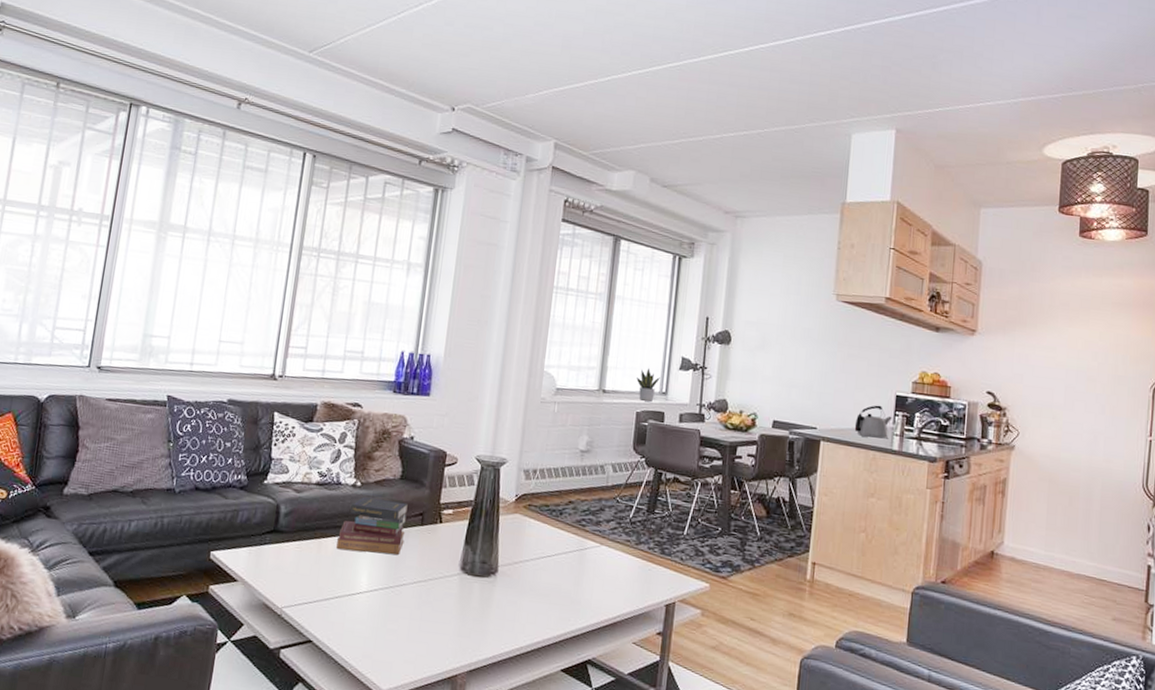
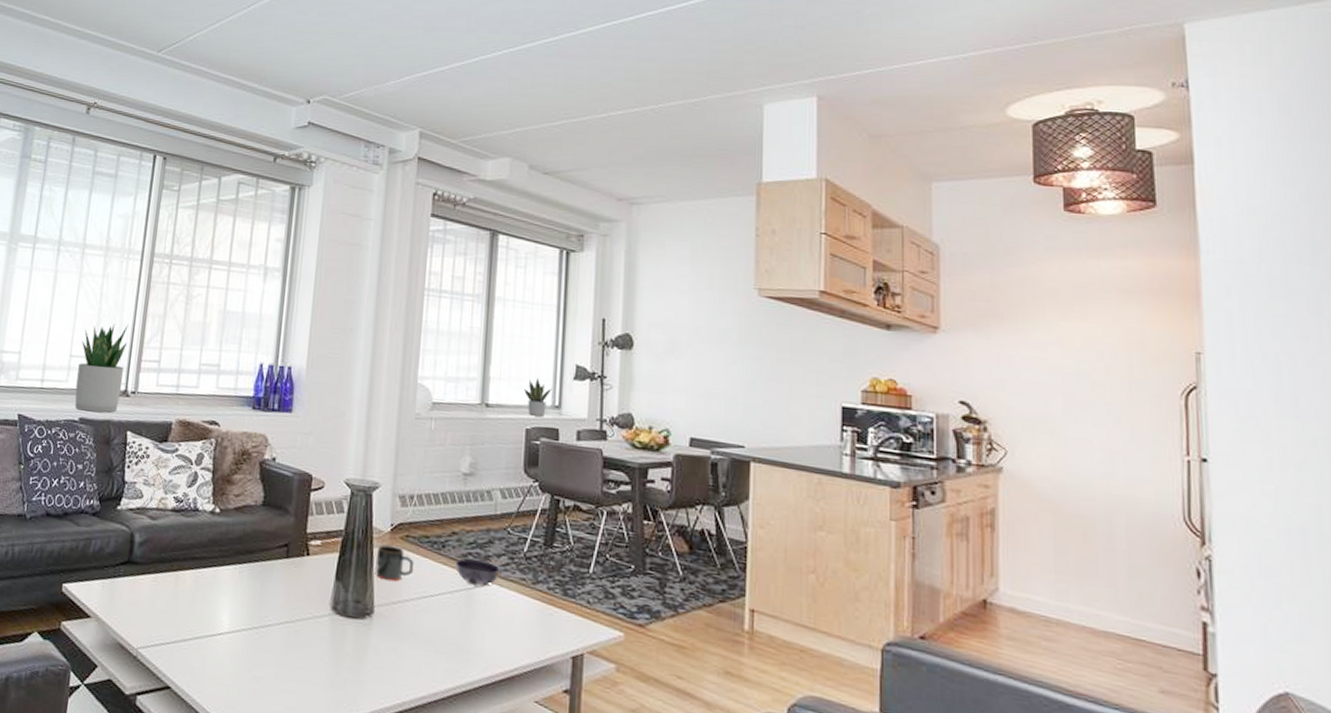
planter: none [223,312,277,395] -> present [75,324,128,413]
books: present [336,496,408,555] -> none [195,524,271,591]
mug: none [501,513,535,545] -> present [375,544,415,582]
bowl: none [570,524,609,548] -> present [455,558,500,587]
kettle: present [854,405,892,439] -> none [792,418,839,460]

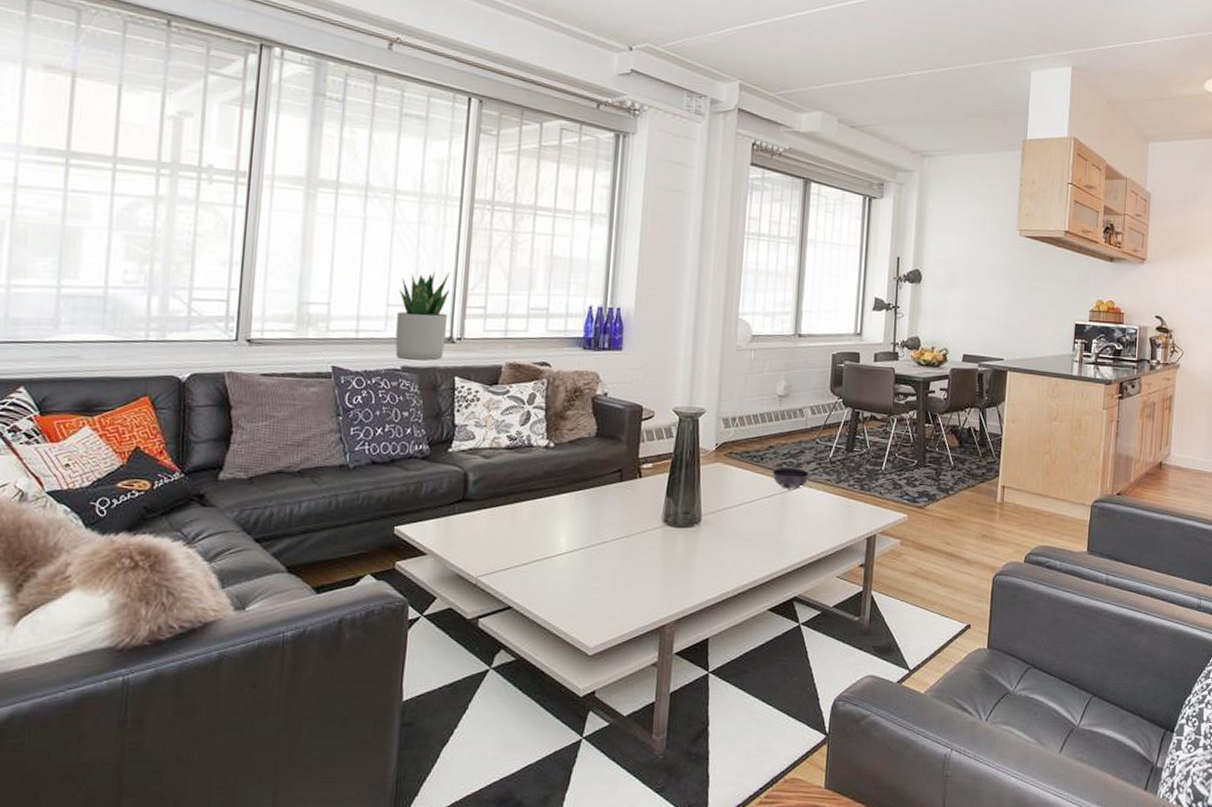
mug: present [375,544,415,582] -> none [702,462,737,493]
potted plant: present [524,377,552,418] -> none [831,309,854,344]

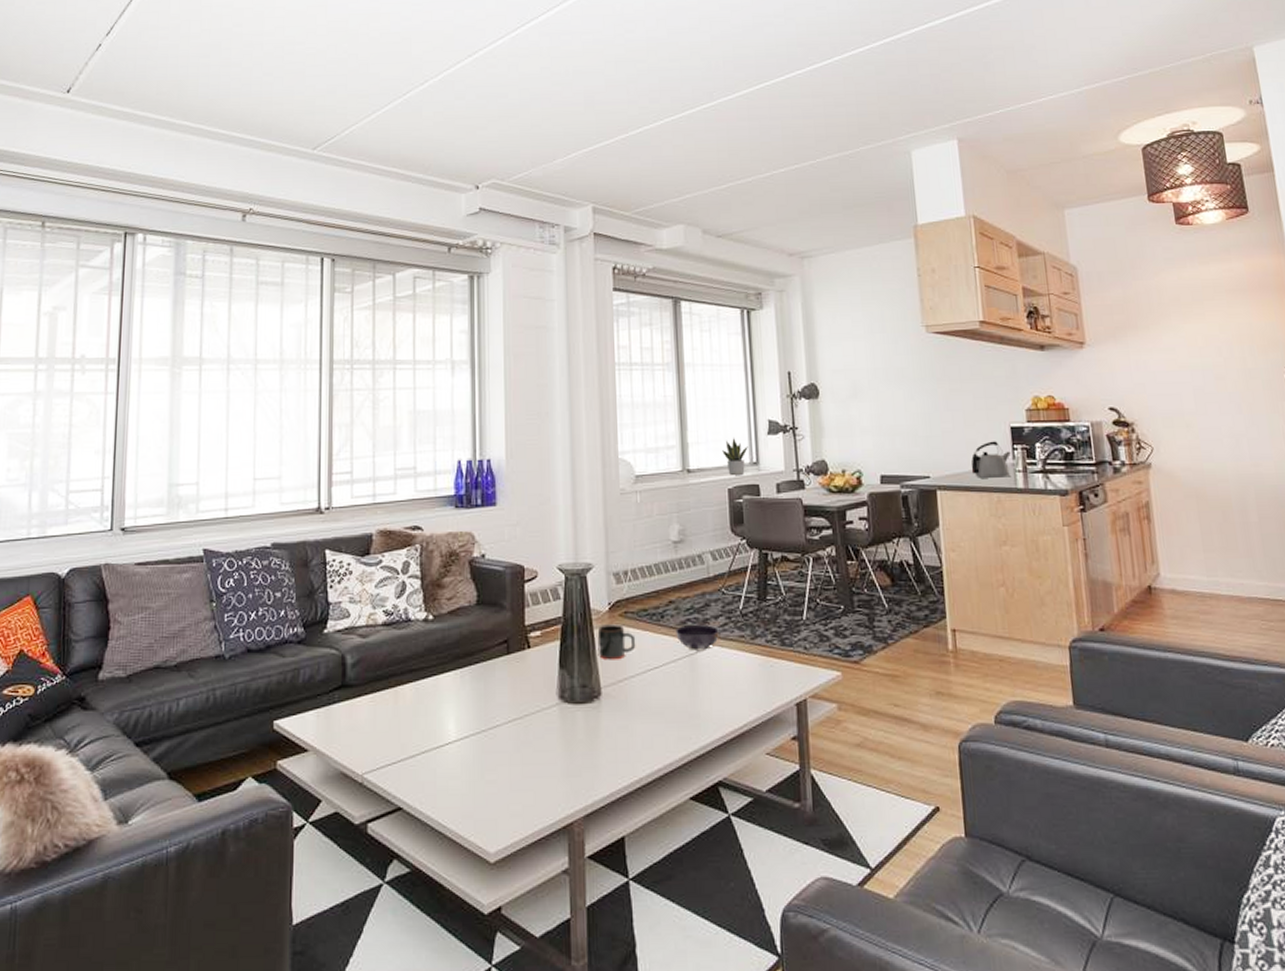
planter: present [395,271,450,360] -> none [264,439,315,535]
mug: none [702,462,737,493] -> present [597,624,636,660]
potted plant: none [831,309,854,344] -> present [722,437,748,476]
kettle: none [1038,334,1072,366] -> present [971,441,1011,478]

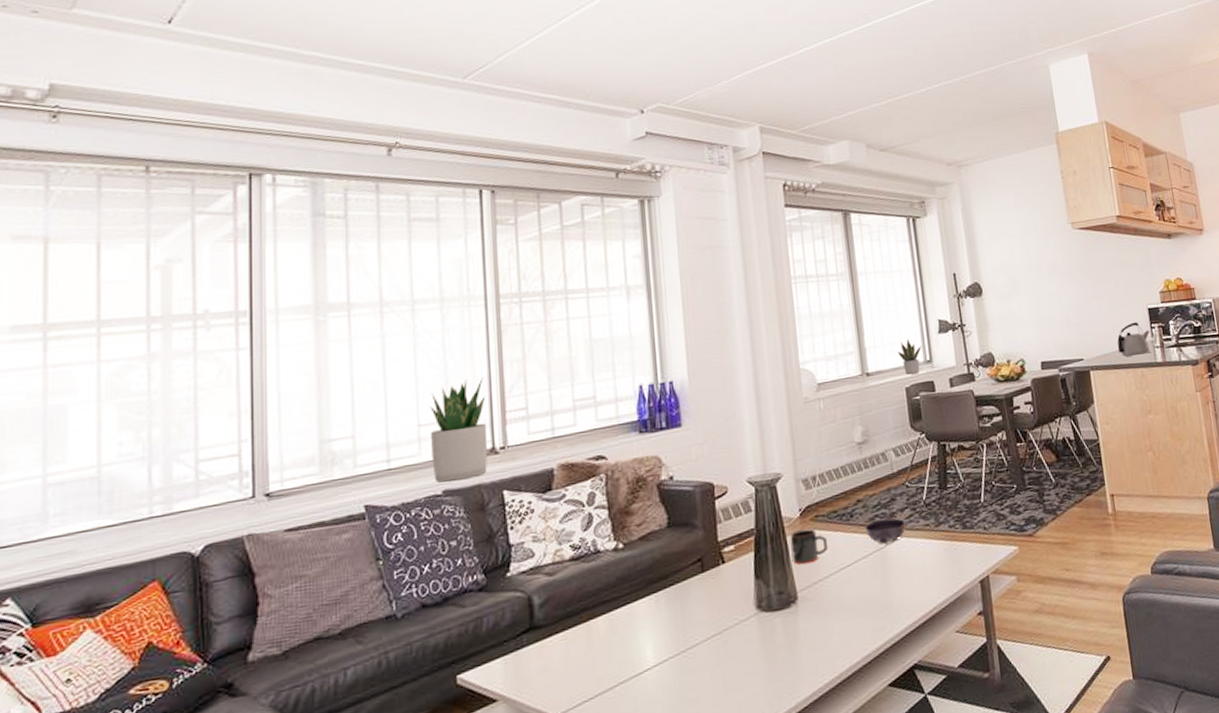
planter: none [264,439,315,535] -> present [430,378,488,483]

